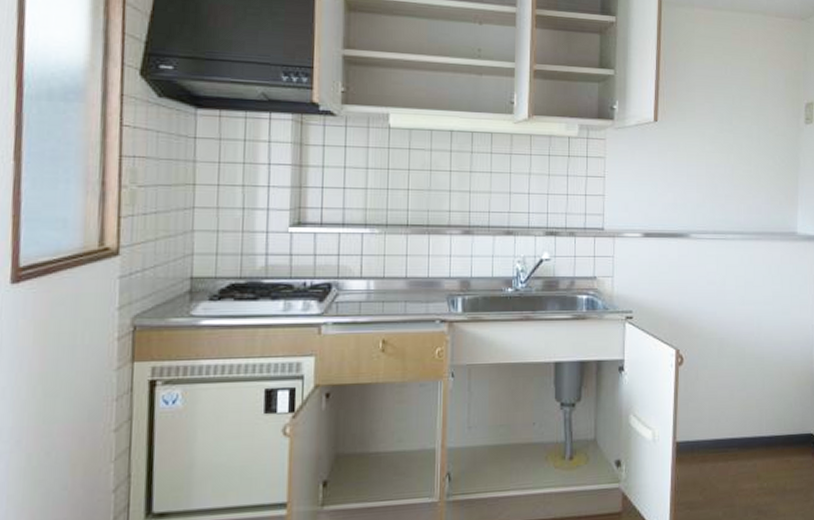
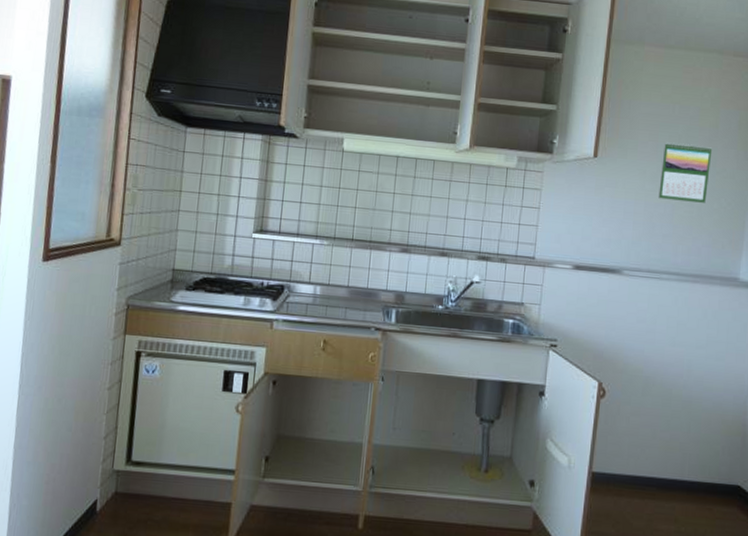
calendar: none [718,103,764,161] -> present [658,142,713,203]

